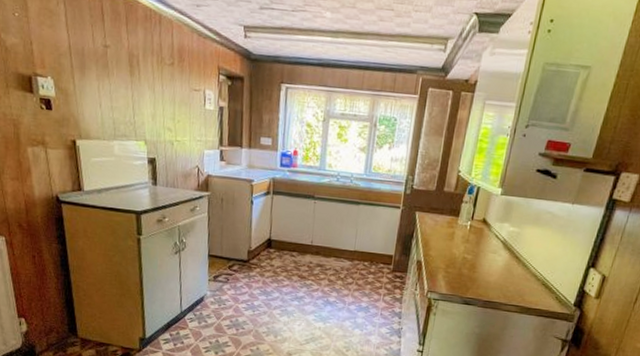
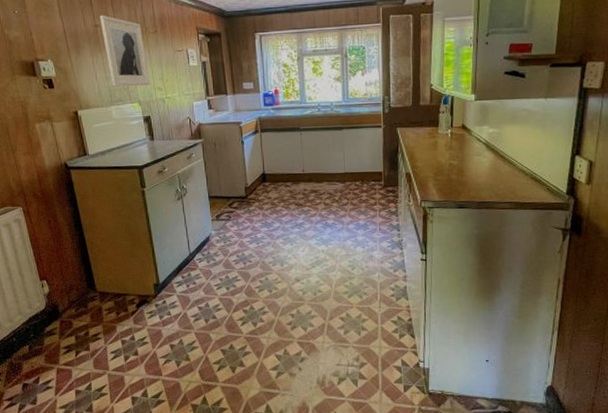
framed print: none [111,34,160,123] -> present [99,15,150,87]

